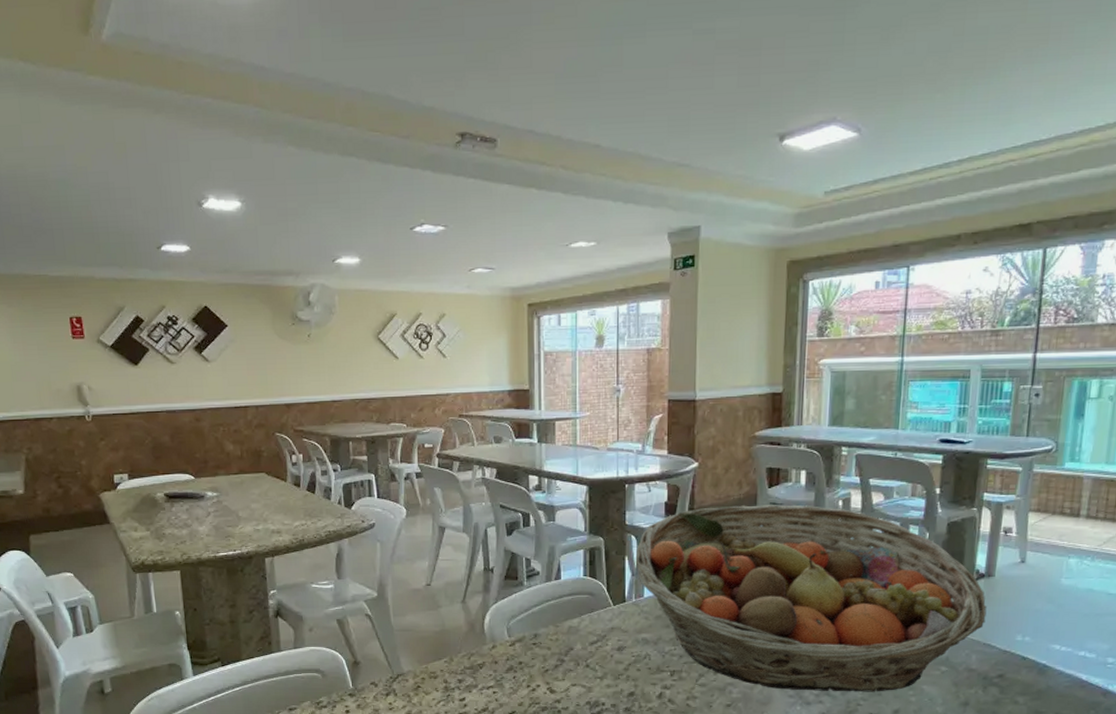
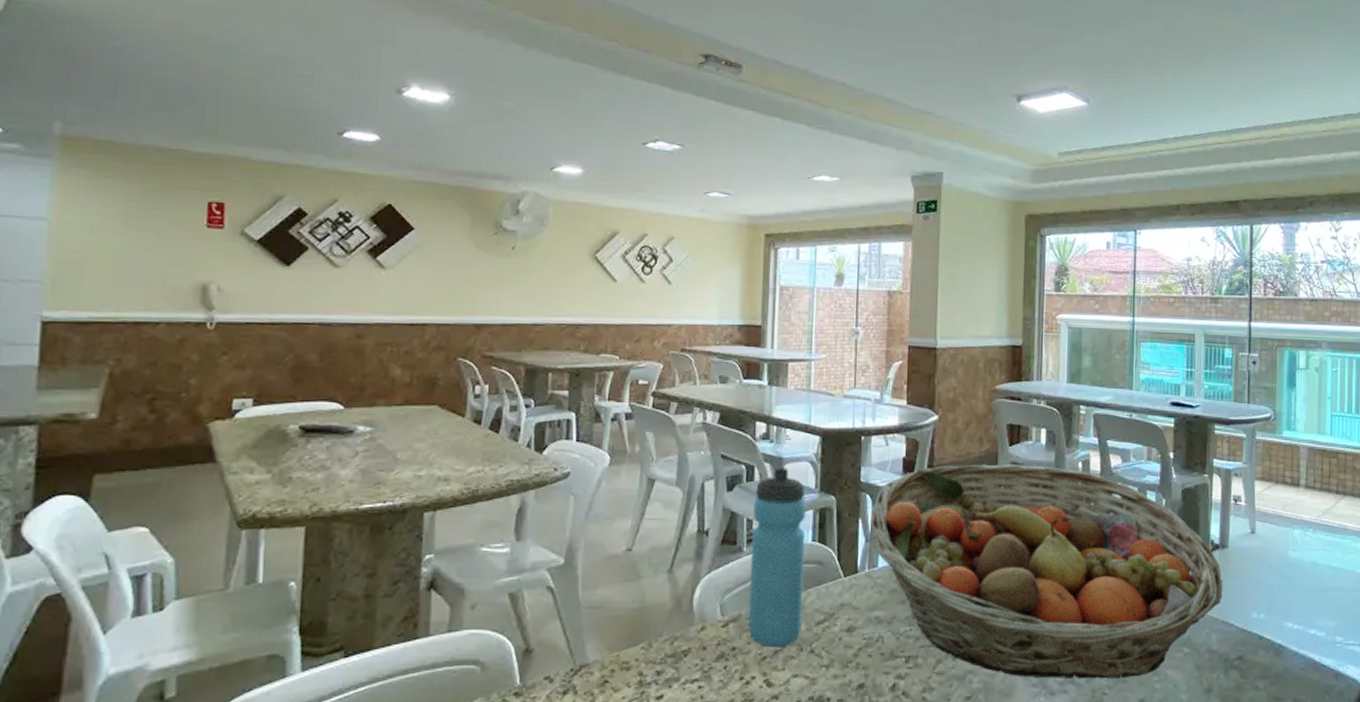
water bottle: none [531,514,578,663] -> present [748,467,806,648]

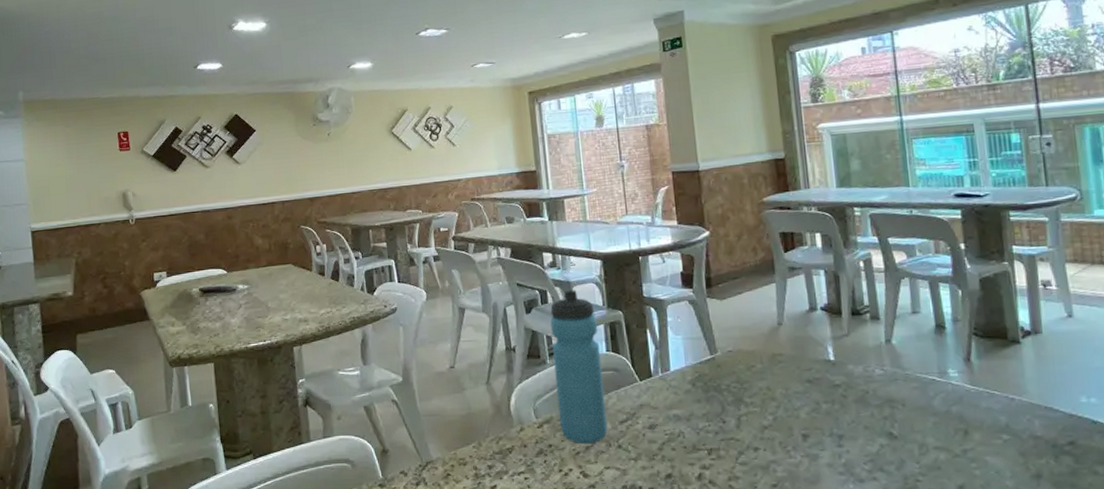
fruit basket: present [869,464,1223,679] -> none [657,268,1042,467]

